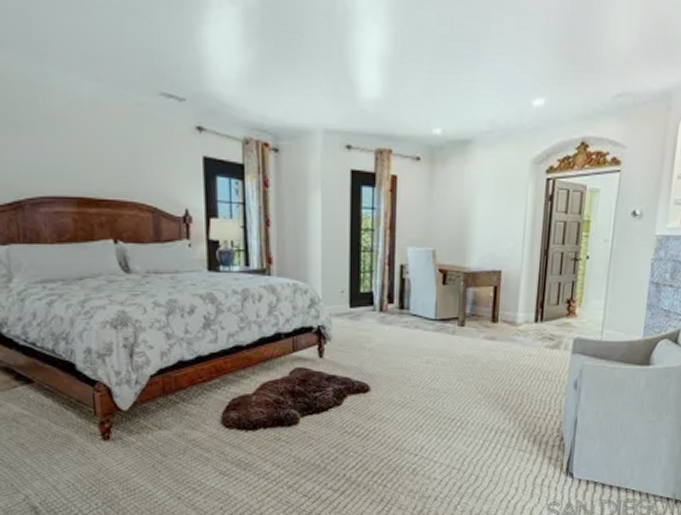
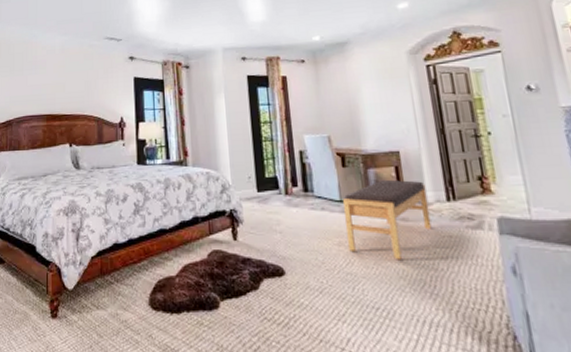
bench: none [436,299,519,377] -> present [343,179,432,260]

